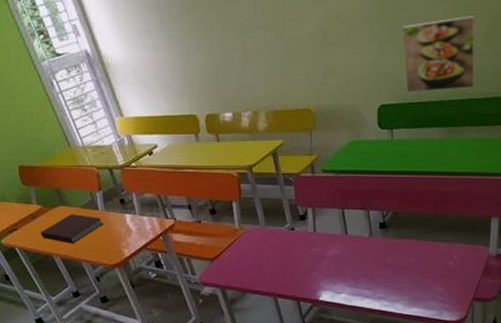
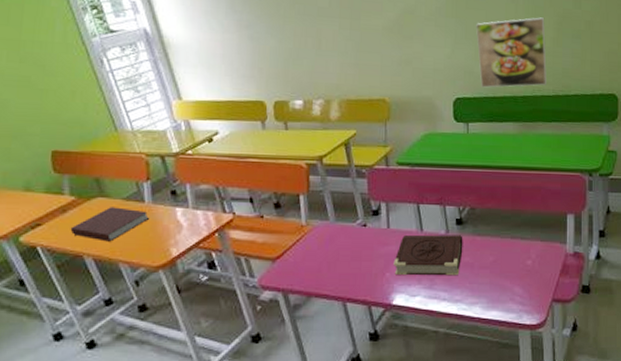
book: none [320,237,386,276] -> present [393,234,463,276]

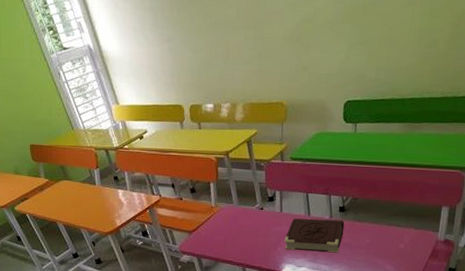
notebook: present [70,207,149,242] -> none [47,187,99,213]
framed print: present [476,17,548,88] -> none [370,19,441,91]

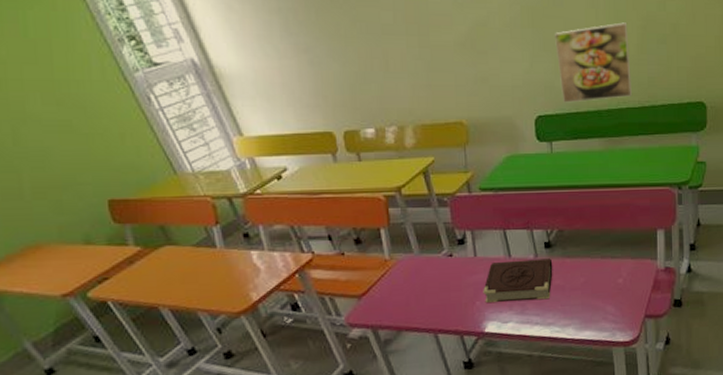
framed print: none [370,19,441,91] -> present [555,22,633,103]

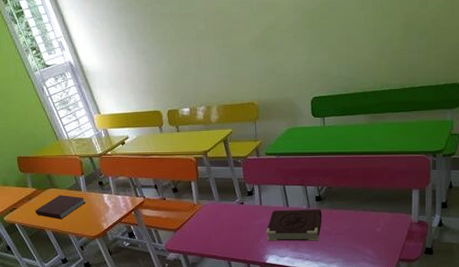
notebook: none [140,254,223,291] -> present [35,195,86,219]
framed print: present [555,22,633,103] -> none [330,20,395,87]

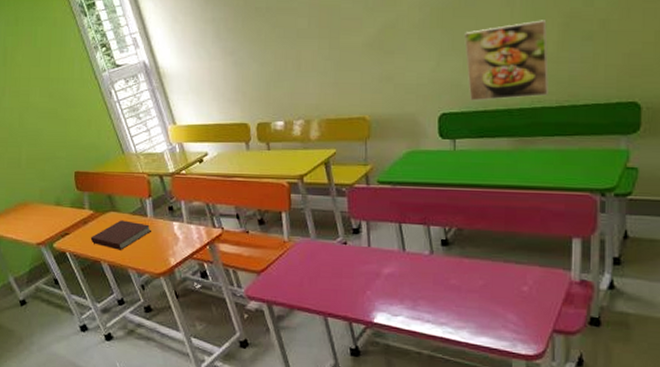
book: present [266,209,322,241] -> none [374,254,449,298]
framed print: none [330,20,395,87] -> present [464,20,550,101]

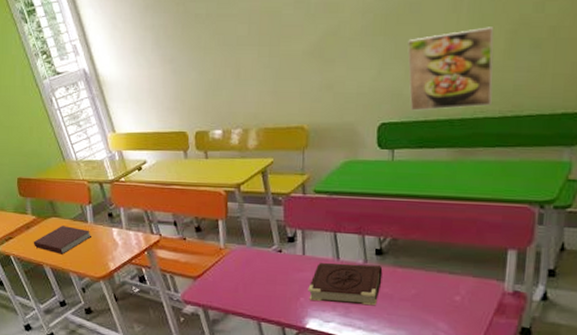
book: none [374,254,449,298] -> present [308,262,383,306]

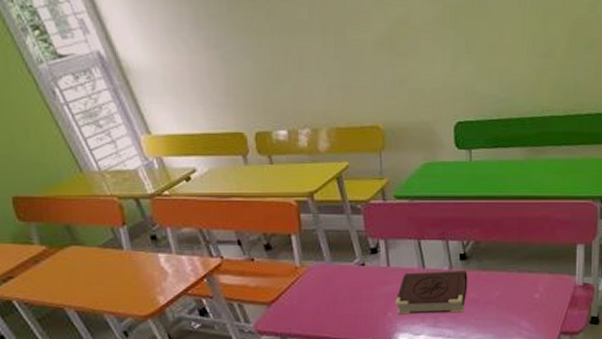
notebook: present [33,226,91,255] -> none [45,255,130,292]
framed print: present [407,27,494,111] -> none [478,24,558,109]

